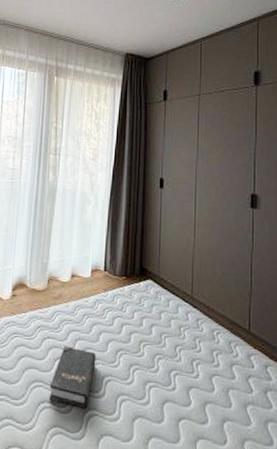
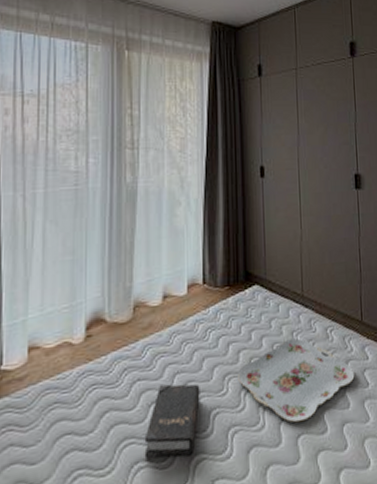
serving tray: none [128,332,239,408] -> present [238,338,355,423]

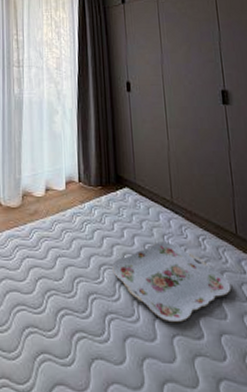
hardback book: present [144,384,200,458] -> none [33,265,79,332]

